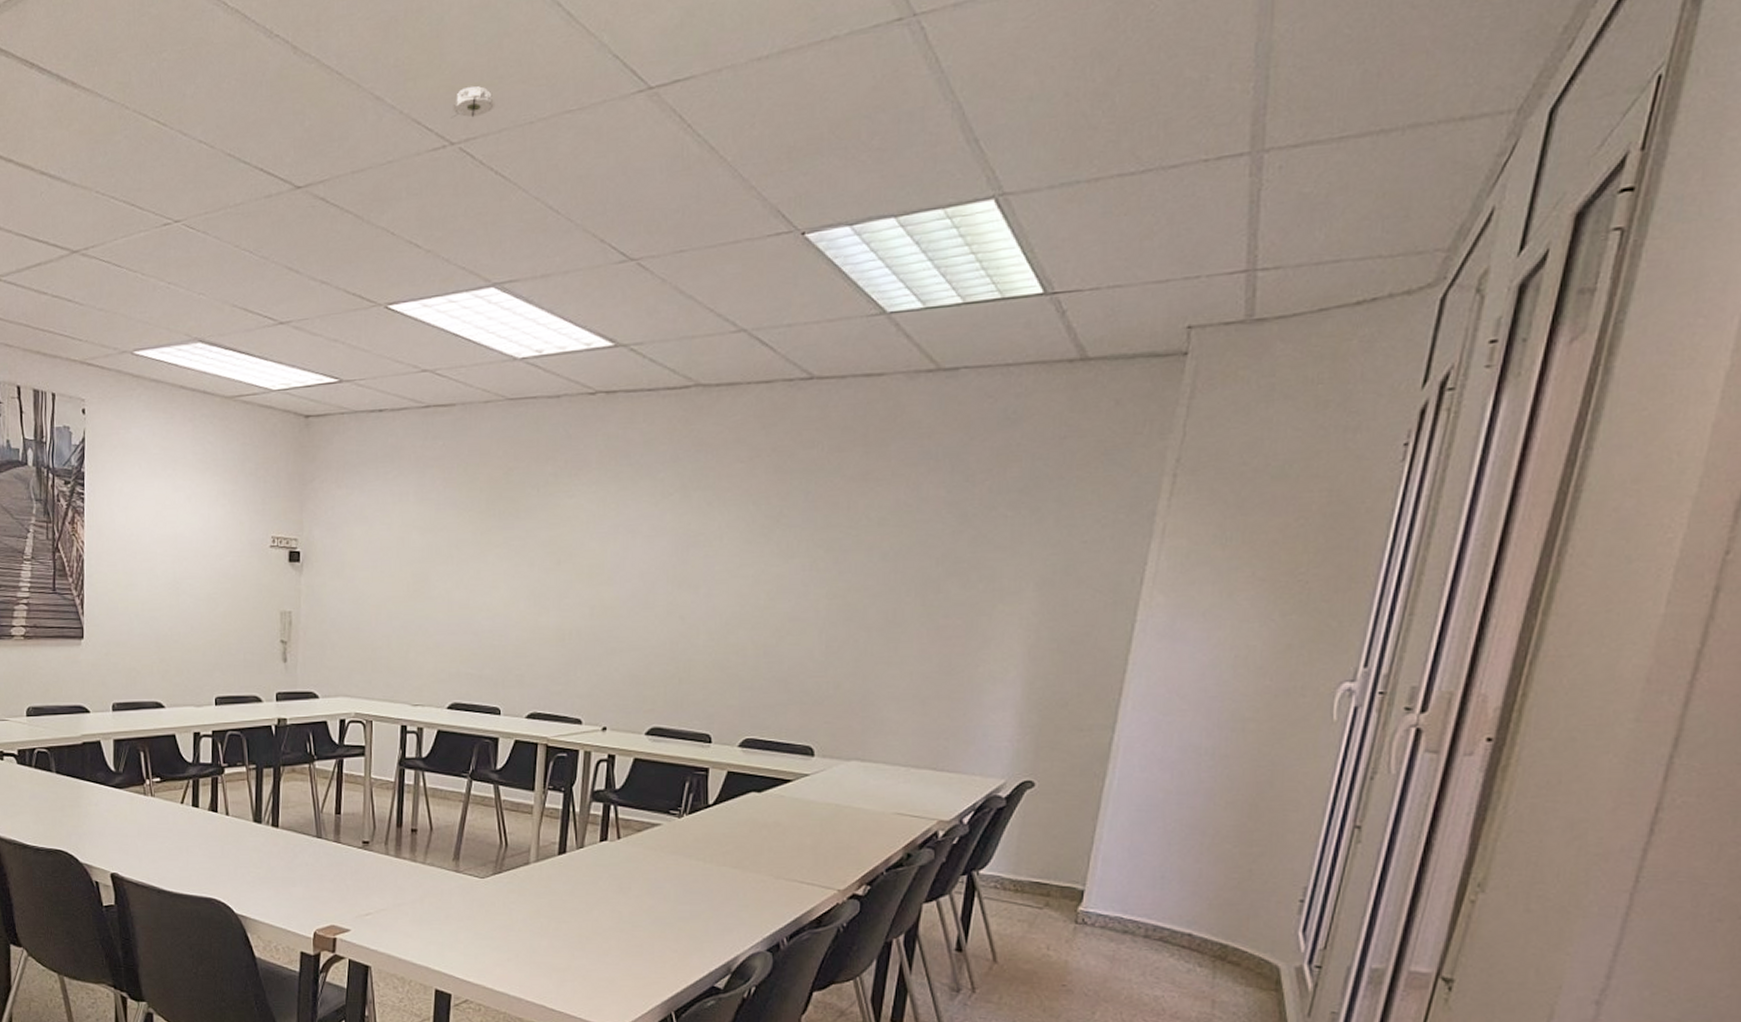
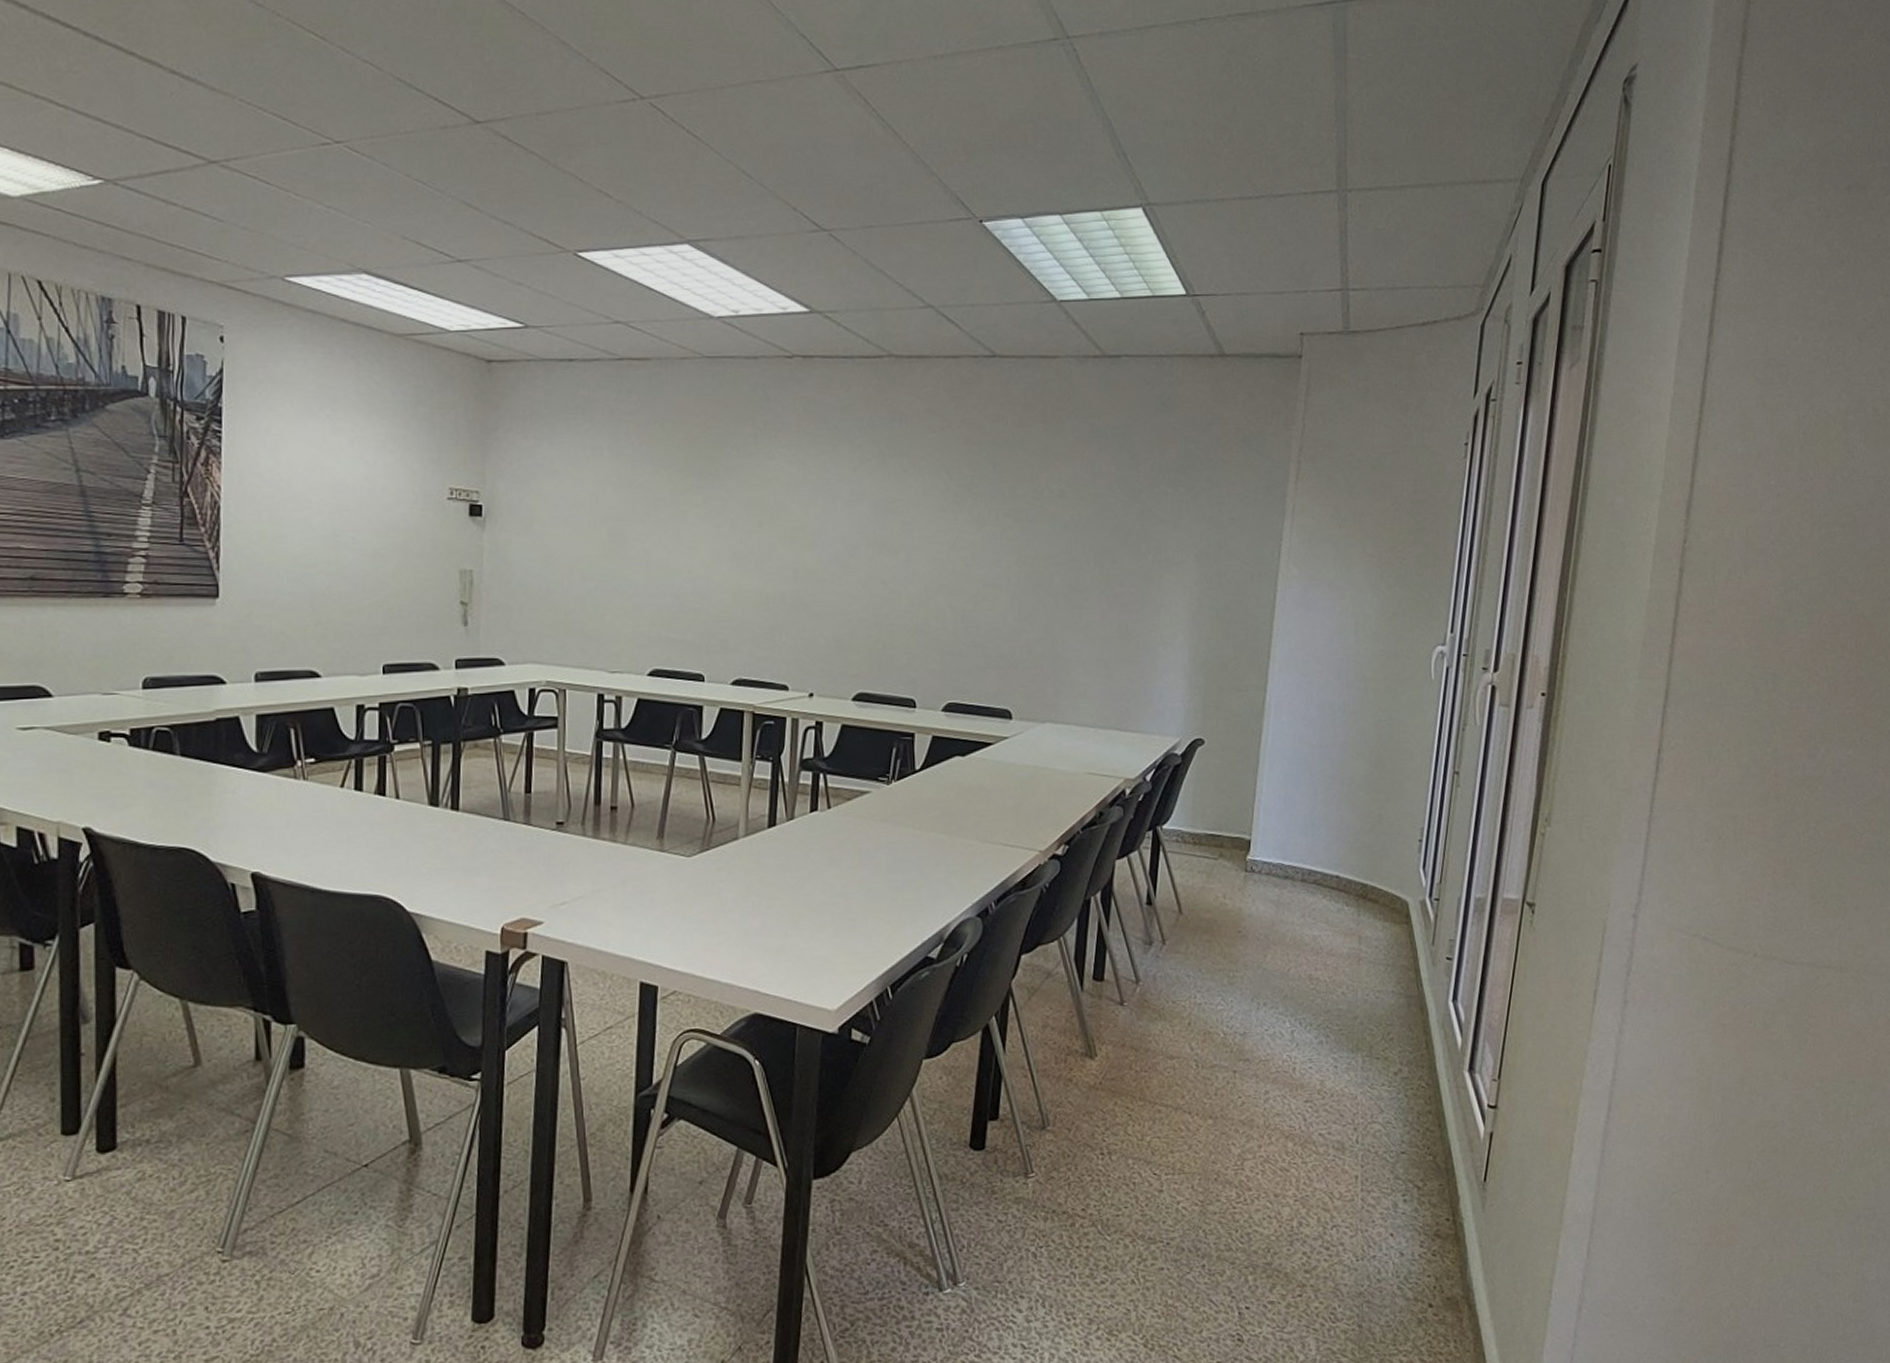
smoke detector: present [450,86,495,119] -> none [640,45,686,75]

